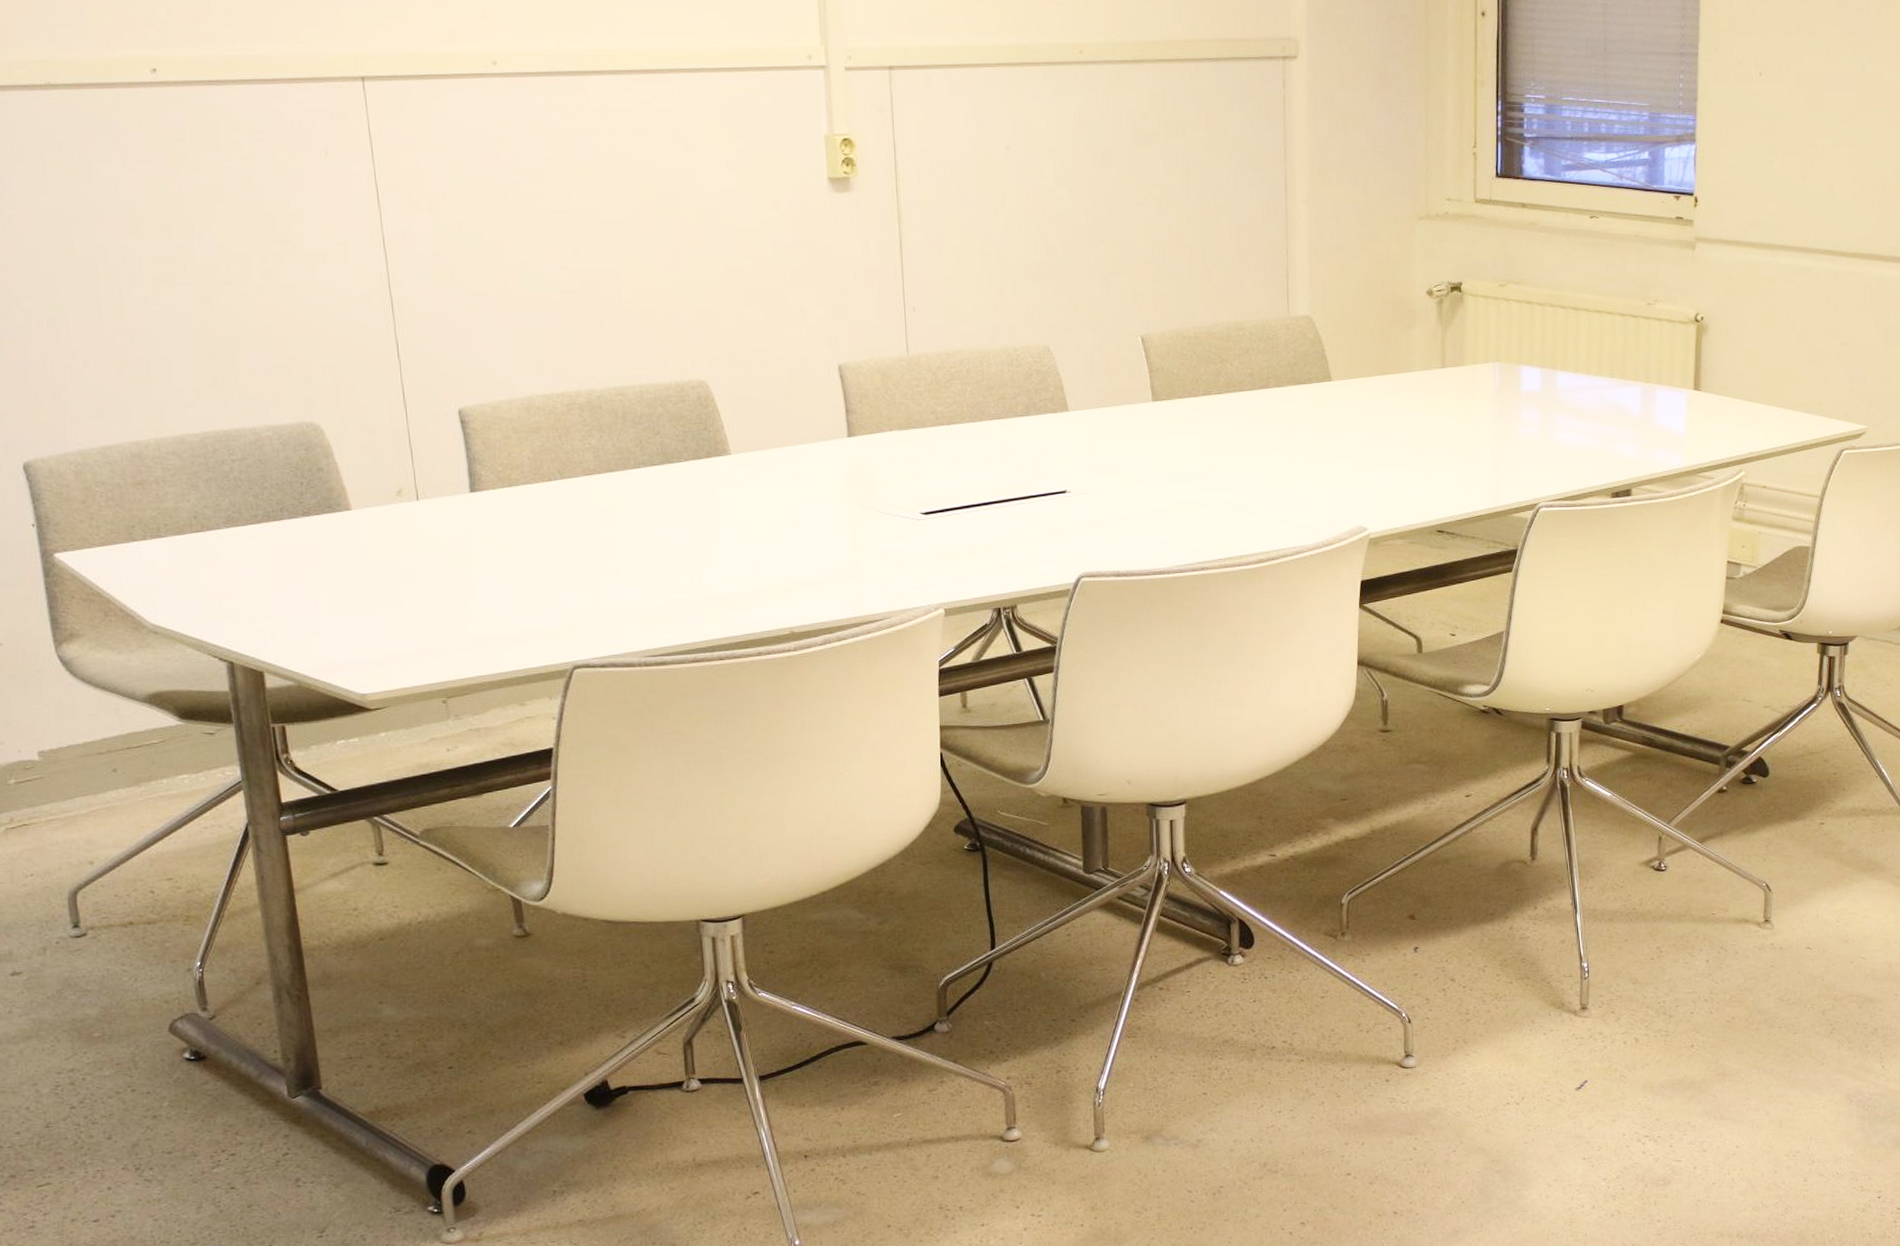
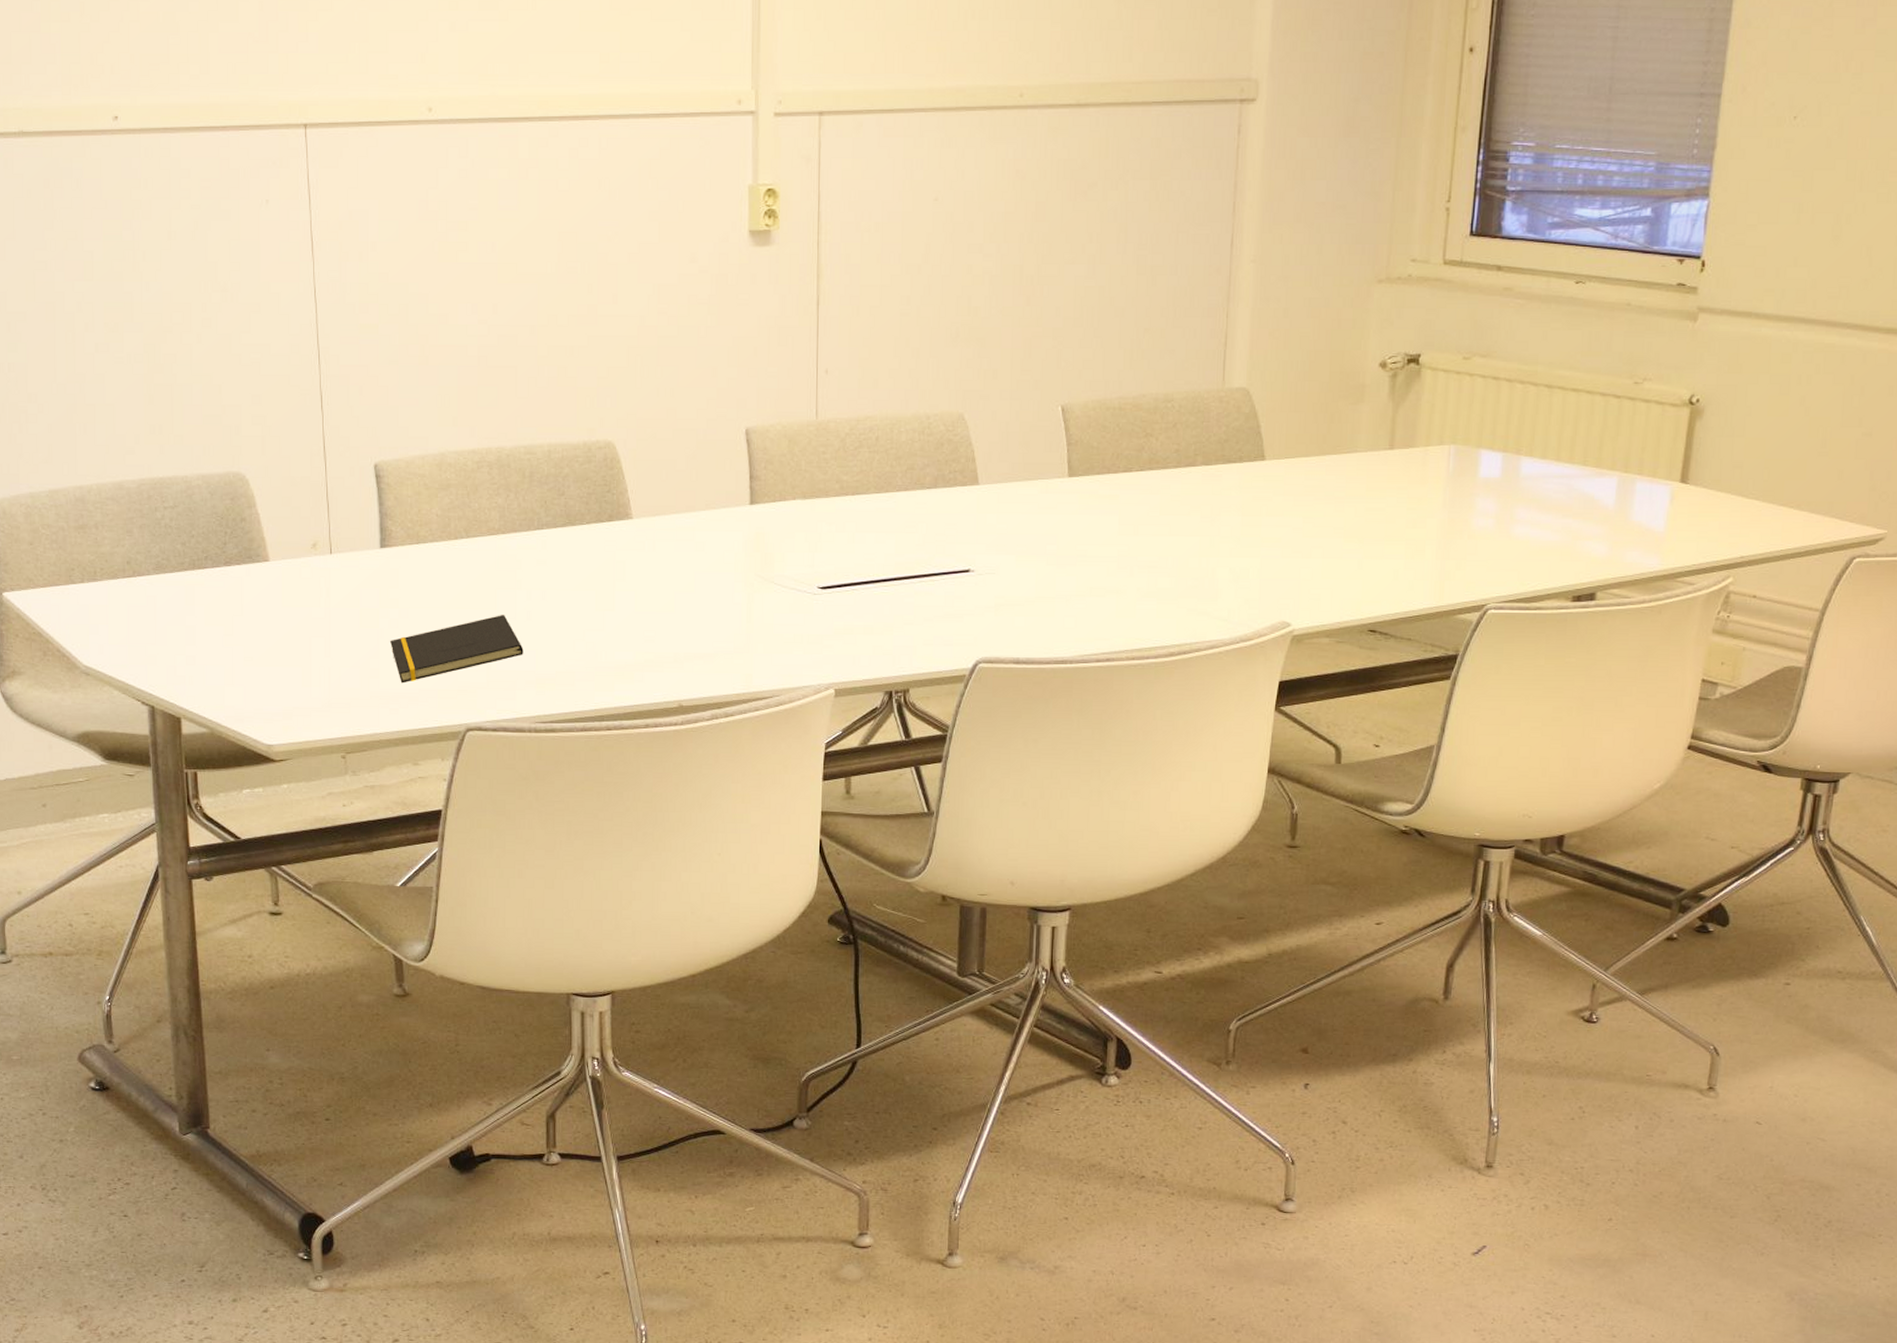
notepad: none [486,553,628,625] -> present [389,615,524,684]

